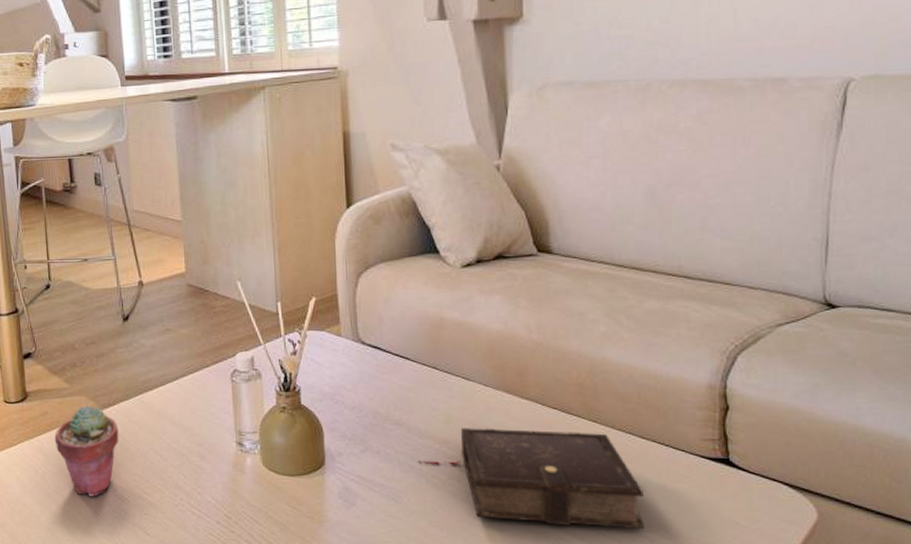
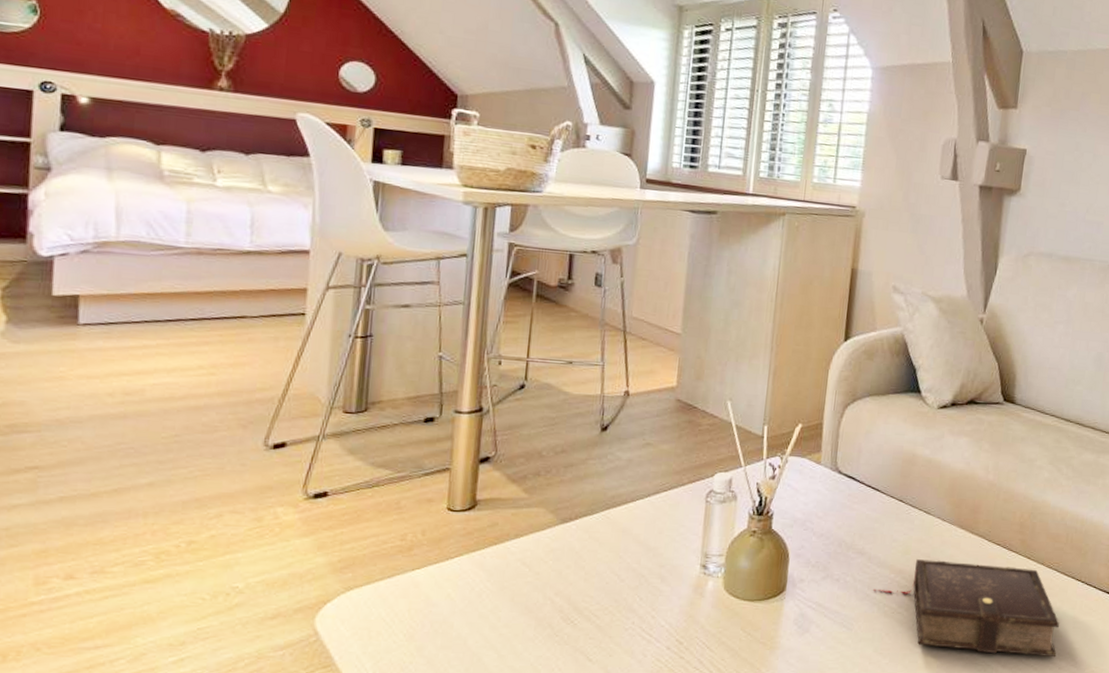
potted succulent: present [54,404,119,497] -> none [500,517,577,619]

